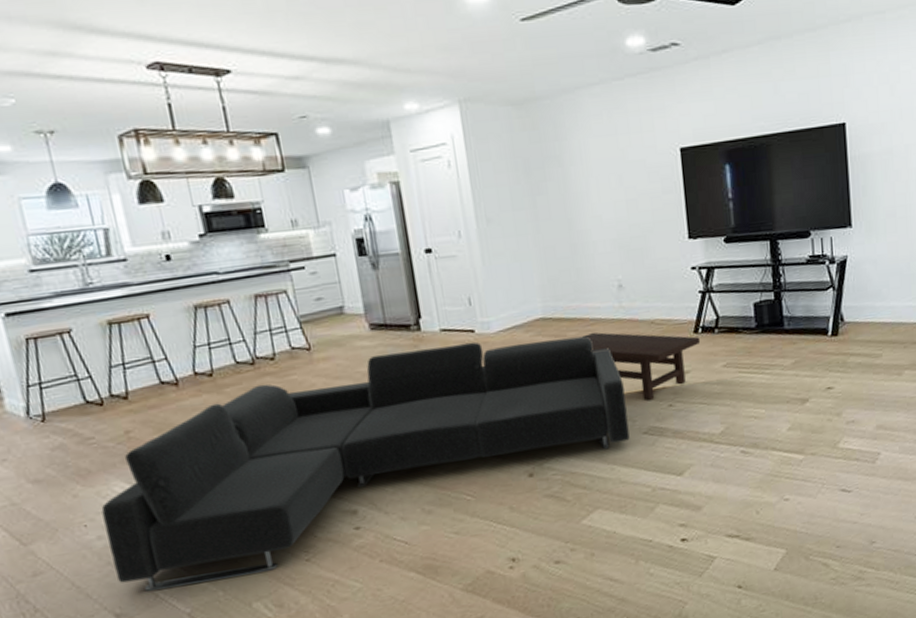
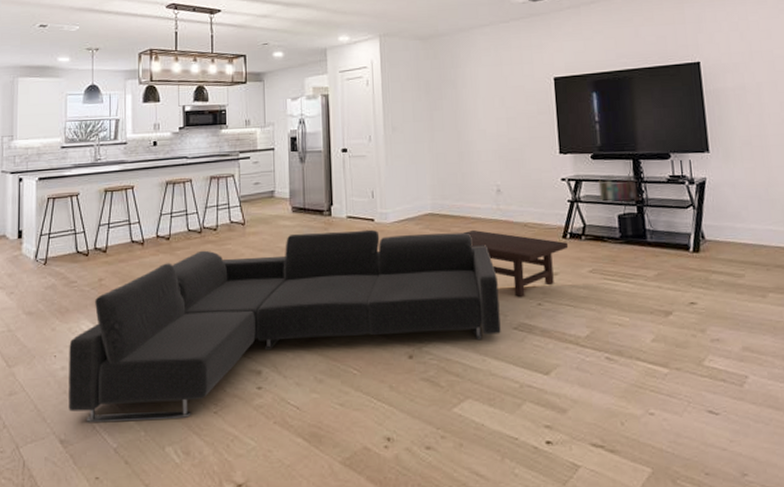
books: none [732,259,780,289] -> present [598,175,642,202]

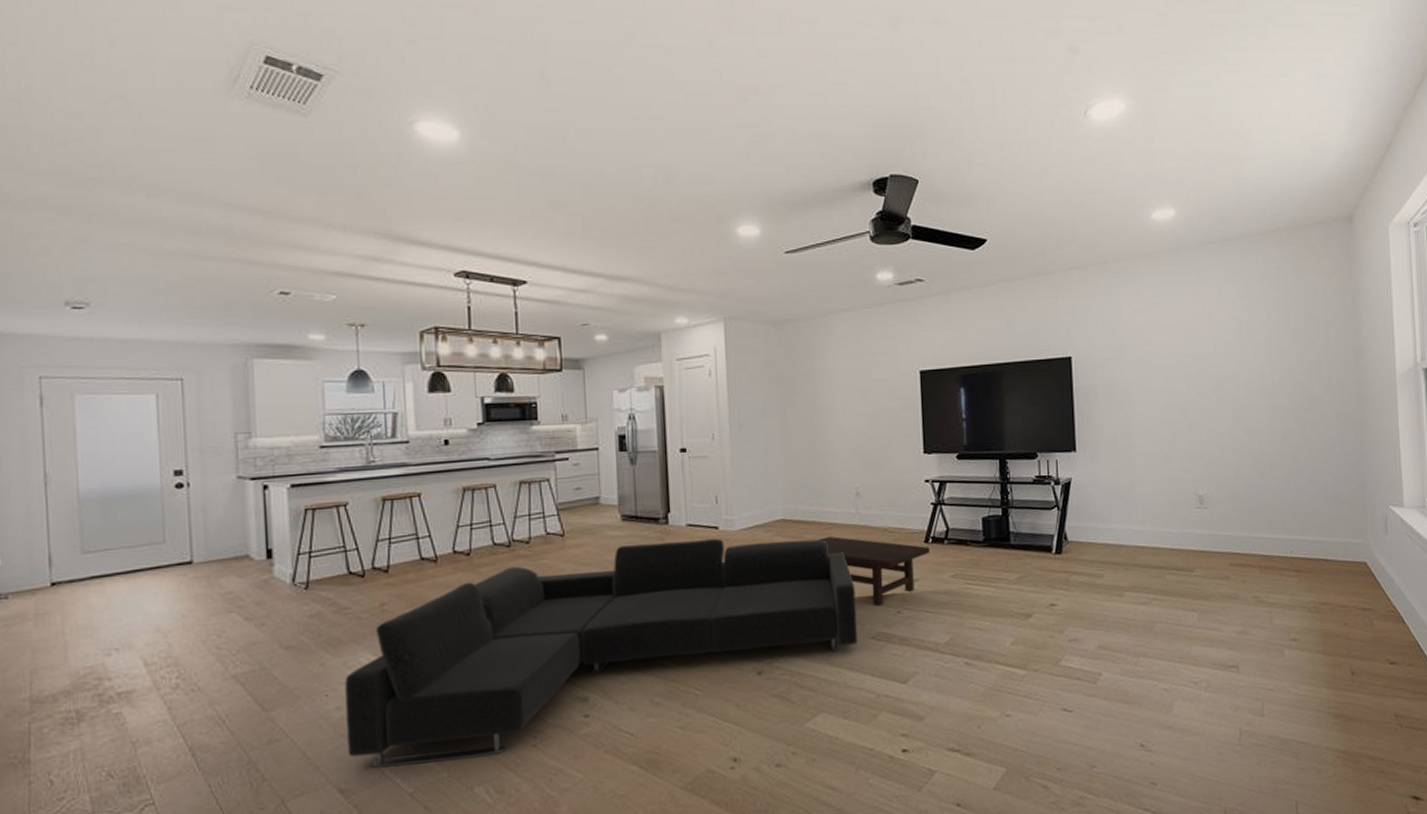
books: present [598,175,642,202] -> none [963,475,1007,504]

